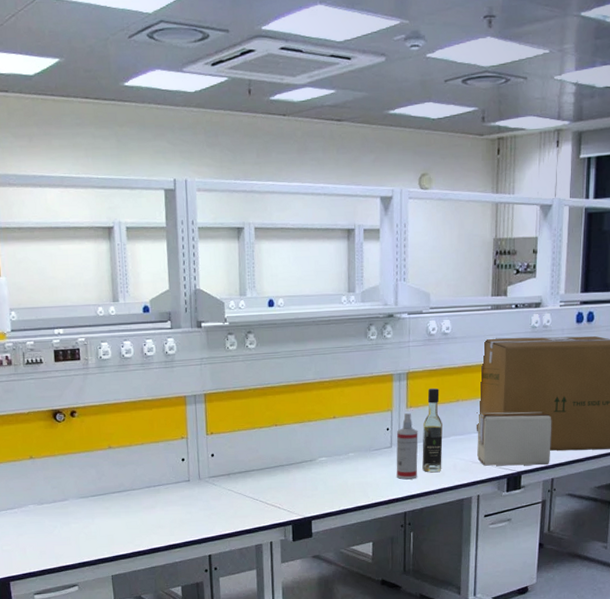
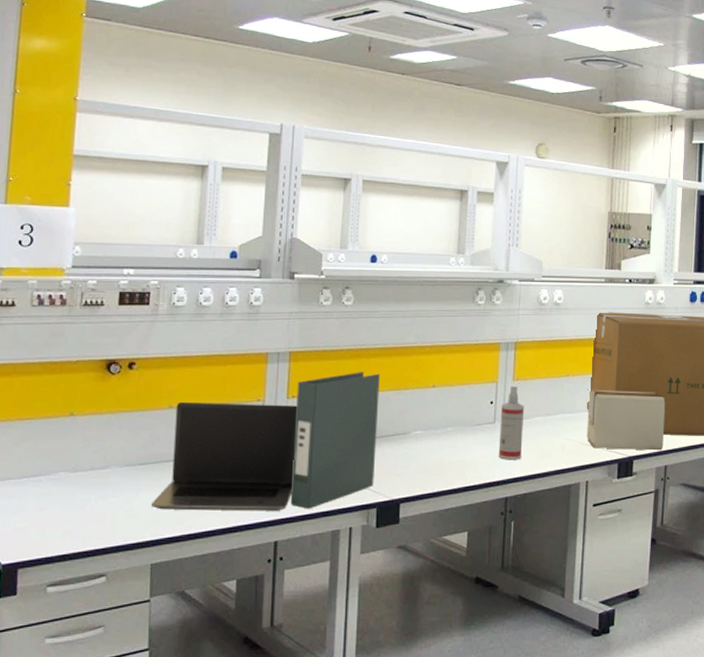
laptop computer: none [105,440,220,533] -> present [151,401,298,511]
binder: none [214,408,288,528] -> present [290,372,380,509]
bottle: present [422,388,443,473] -> none [527,360,551,454]

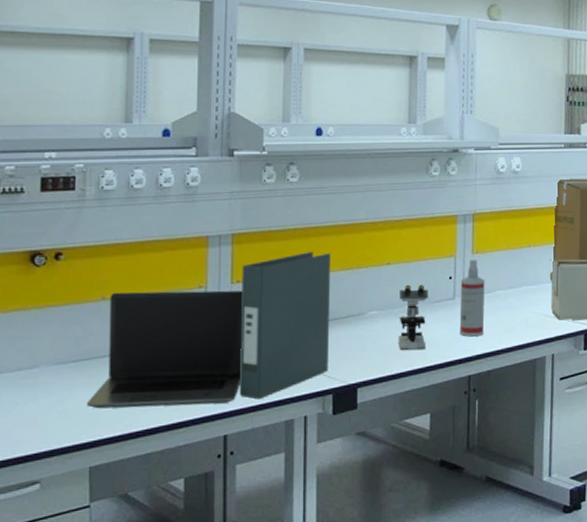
microscope: none [440,407,470,470] -> present [398,284,428,350]

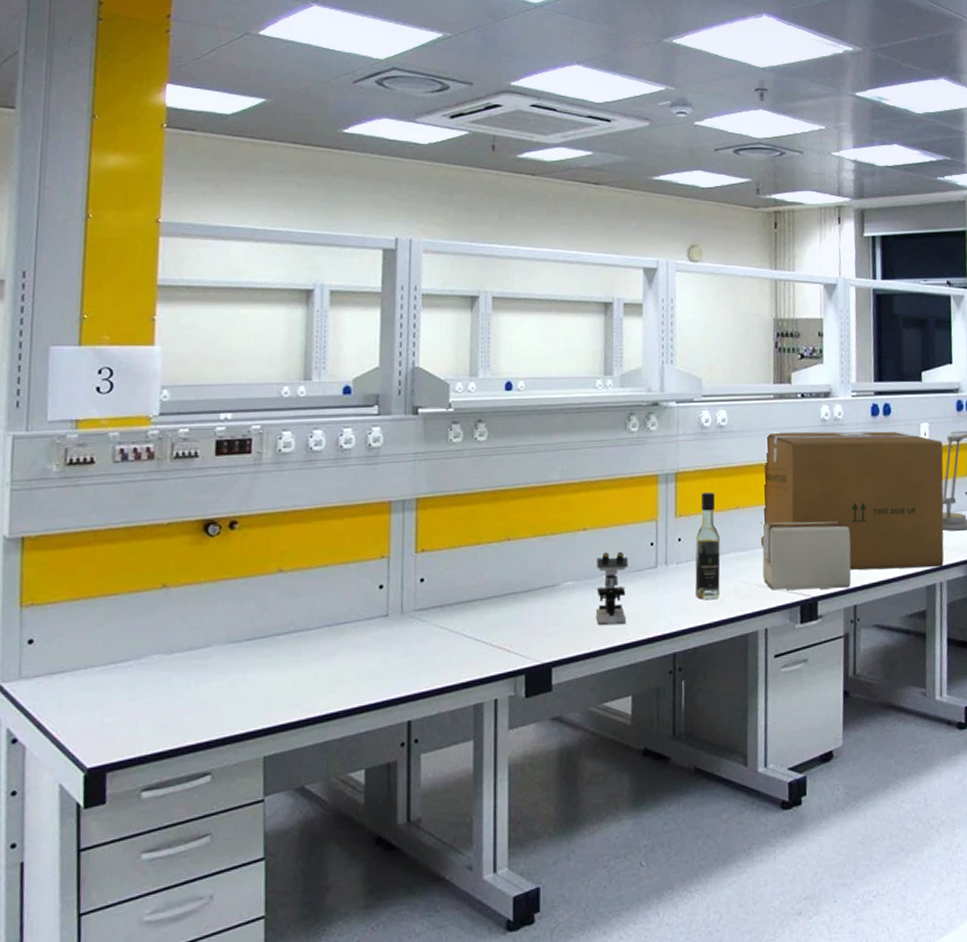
laptop computer: present [87,290,243,409] -> none [262,560,428,692]
binder: present [239,252,331,399] -> none [424,517,522,681]
spray bottle: present [459,260,485,337] -> none [662,524,690,610]
bottle: none [489,231,513,329] -> present [695,491,721,600]

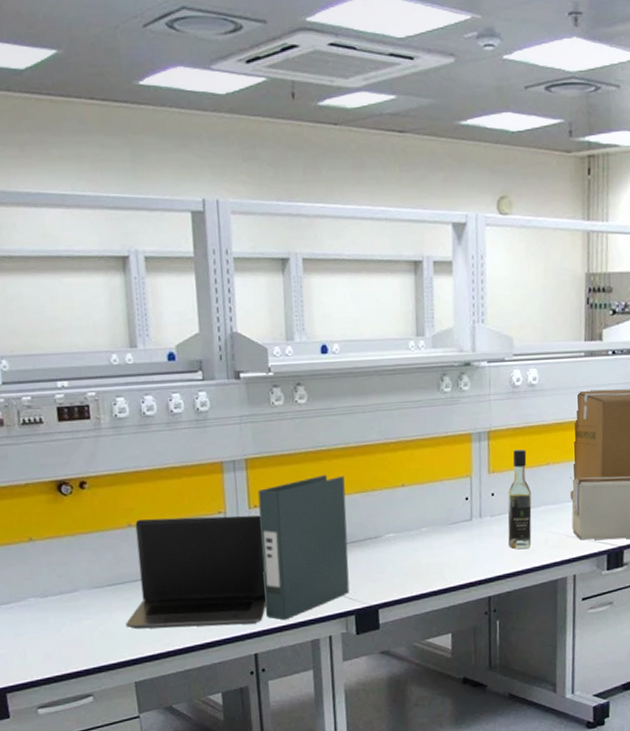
laptop computer: none [262,560,428,692] -> present [126,515,267,630]
binder: none [424,517,522,681] -> present [258,475,350,620]
microscope: present [595,551,628,625] -> none [416,505,445,572]

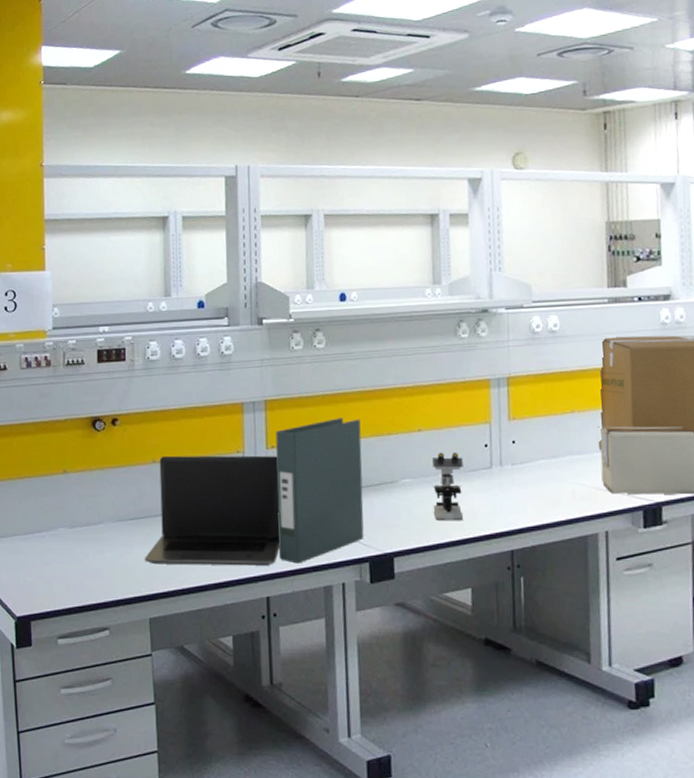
microscope: none [416,505,445,572] -> present [432,452,464,521]
bottle: present [507,449,532,550] -> none [529,396,558,501]

